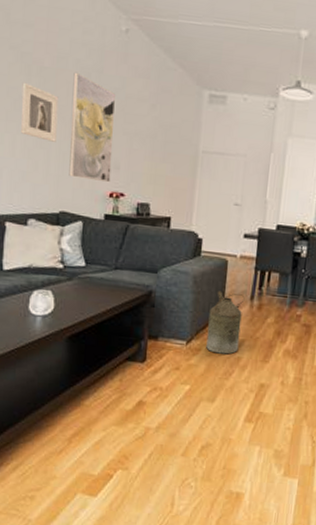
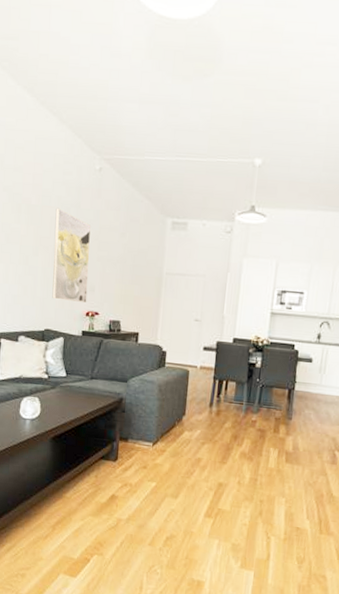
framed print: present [21,82,59,142] -> none [13,219,44,269]
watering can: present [206,291,245,355] -> none [170,398,205,456]

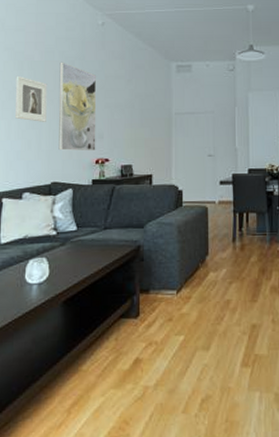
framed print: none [13,219,44,269] -> present [15,75,47,122]

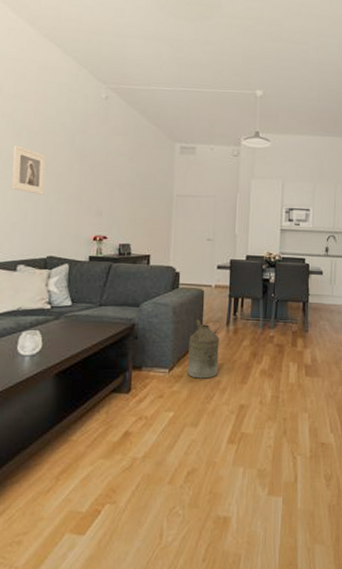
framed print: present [58,62,97,151] -> none [56,134,97,228]
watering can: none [196,236,227,299] -> present [187,319,221,379]

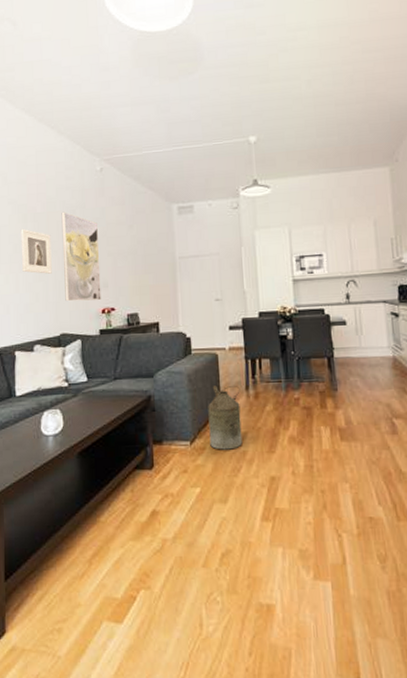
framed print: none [56,134,97,228] -> present [61,211,101,302]

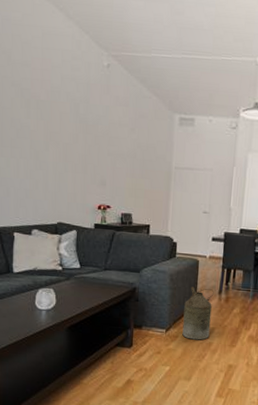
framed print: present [20,228,52,274] -> none [23,114,53,164]
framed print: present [61,211,101,302] -> none [64,103,100,197]

